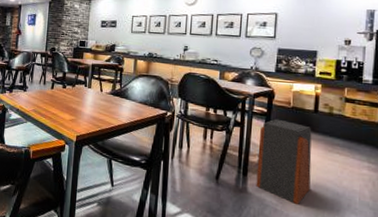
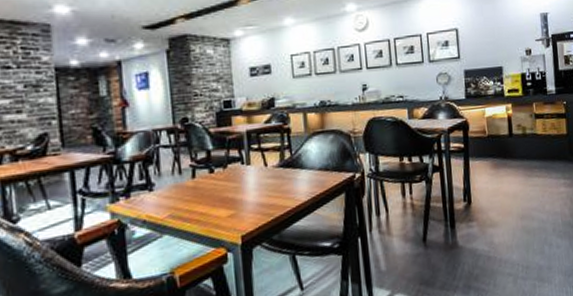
speaker: present [256,119,312,205] -> none [460,152,518,245]

